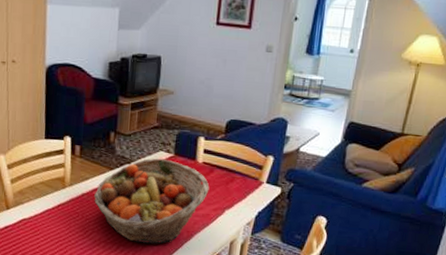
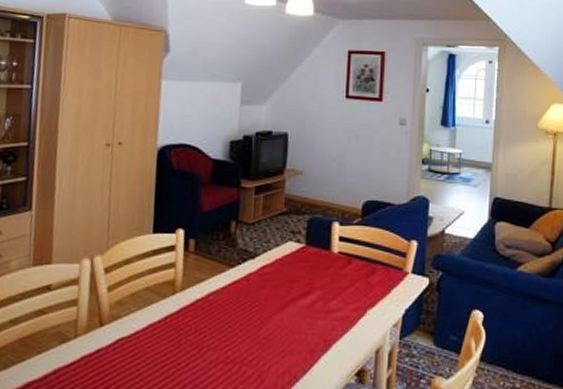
fruit basket: present [94,158,210,244] -> none [210,250,348,360]

